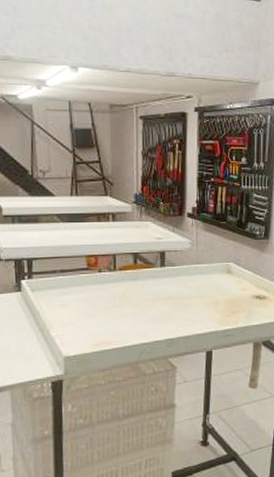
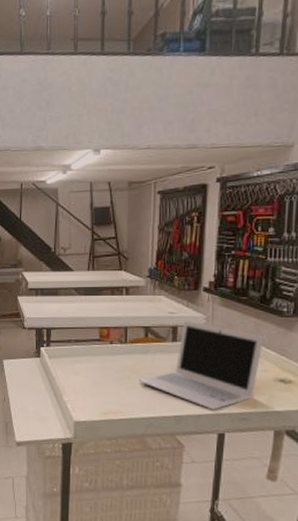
laptop: none [130,245,241,330] -> present [139,320,264,410]

